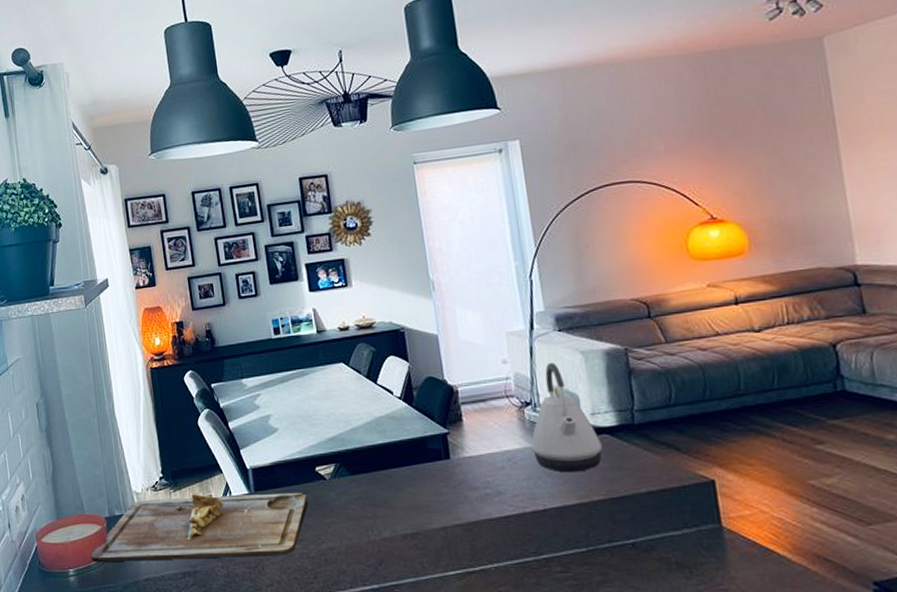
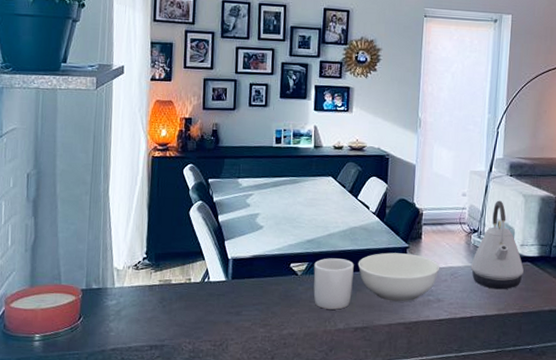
cutting board: present [90,492,309,563] -> none [60,276,279,337]
mug: none [342,455,393,516] -> present [313,258,354,310]
bowl: none [392,440,493,500] -> present [357,252,440,302]

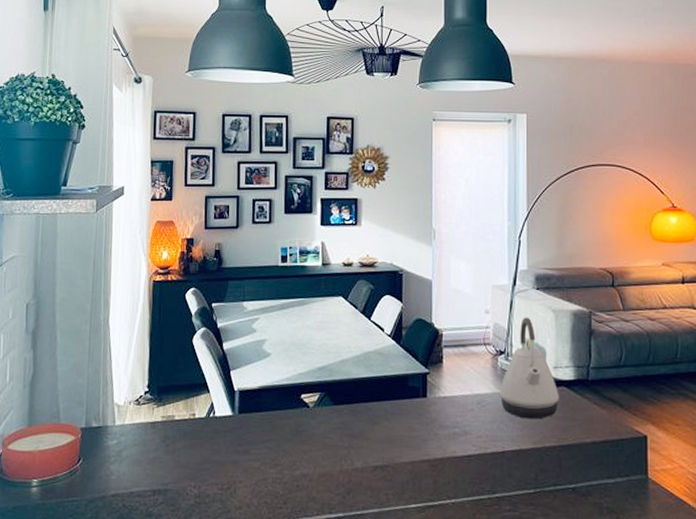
mug: present [313,258,354,310] -> none [326,387,370,446]
bowl: present [357,252,440,302] -> none [374,379,465,436]

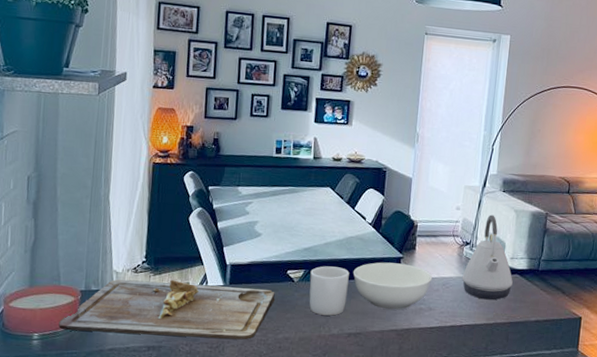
cutting board: none [58,411,290,479] -> present [58,279,276,340]
mug: none [326,387,370,446] -> present [309,266,349,316]
bowl: none [374,379,465,436] -> present [353,262,433,310]

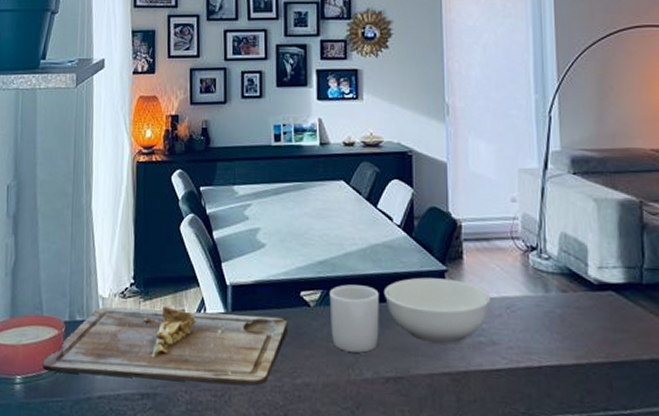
kettle: present [462,214,513,300] -> none [532,207,606,329]

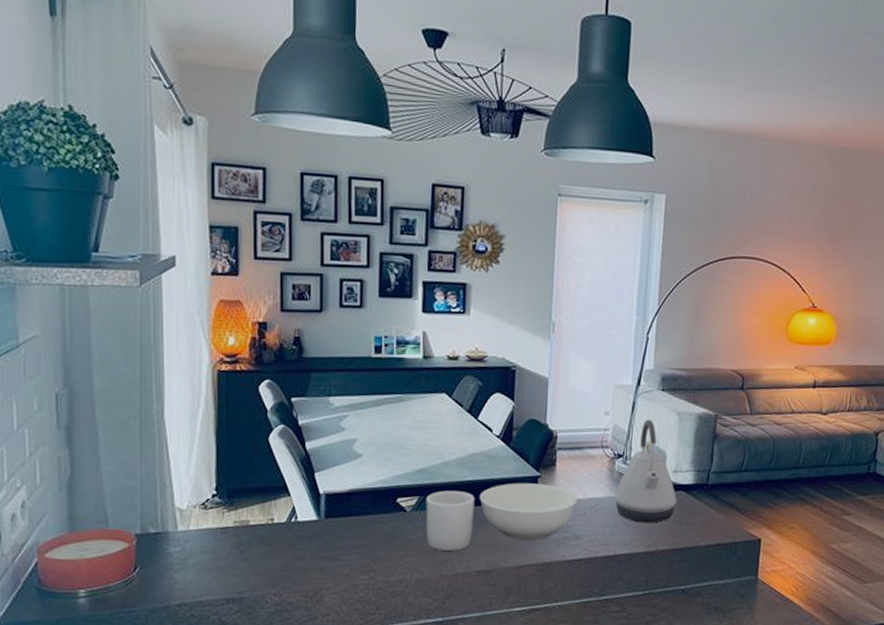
cutting board: present [42,306,289,386] -> none [110,516,384,585]
kettle: none [532,207,606,329] -> present [614,419,677,523]

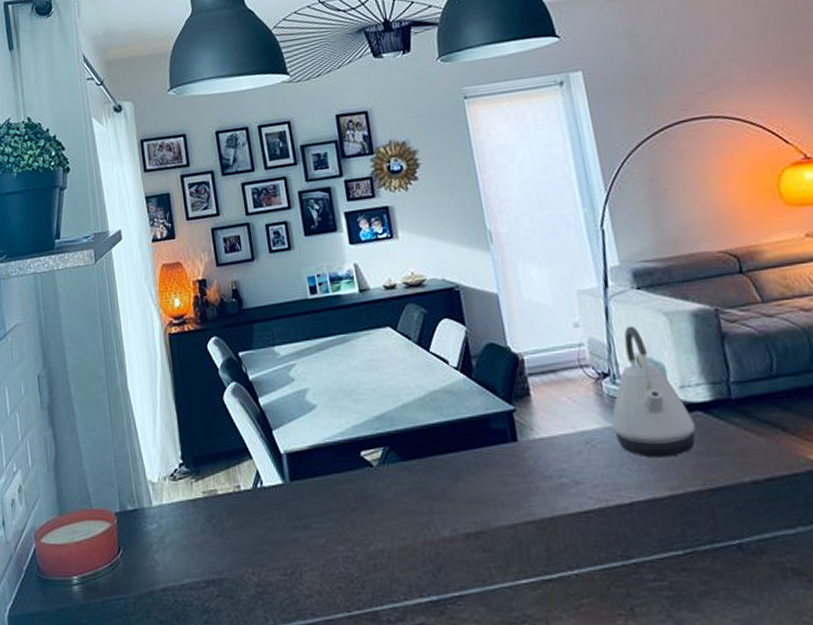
mug: present [425,490,475,551] -> none [391,437,452,511]
bowl: present [479,483,578,541] -> none [449,419,568,491]

